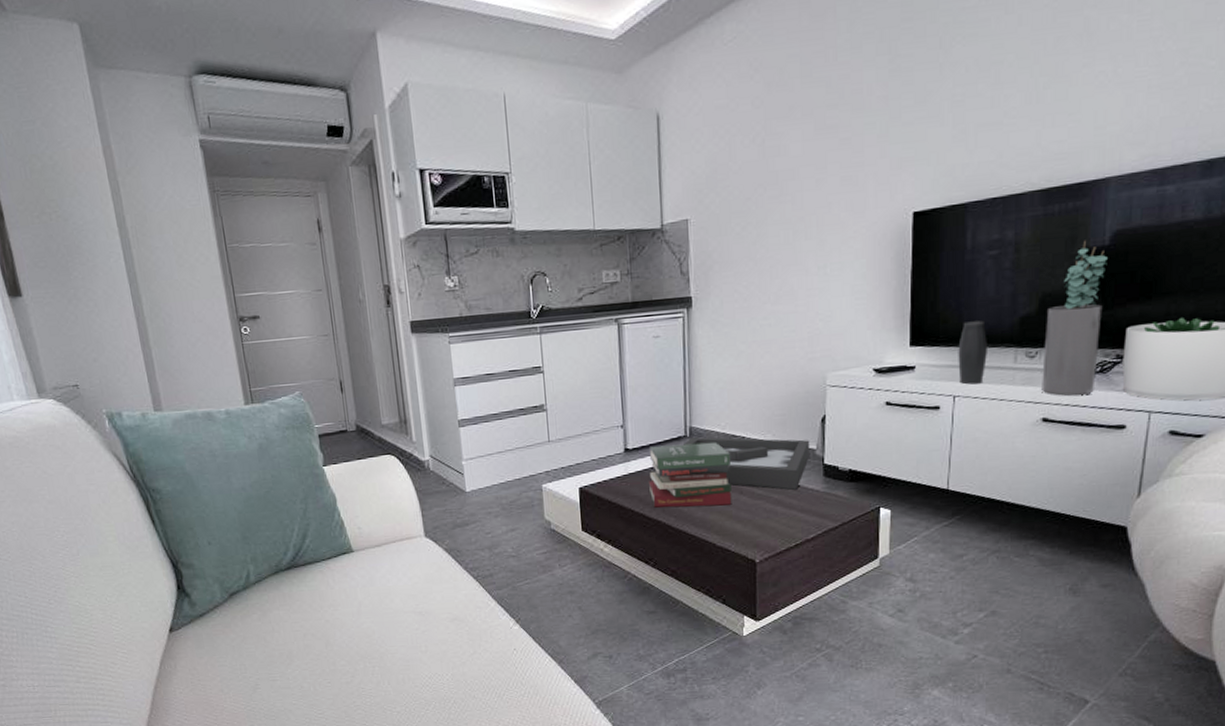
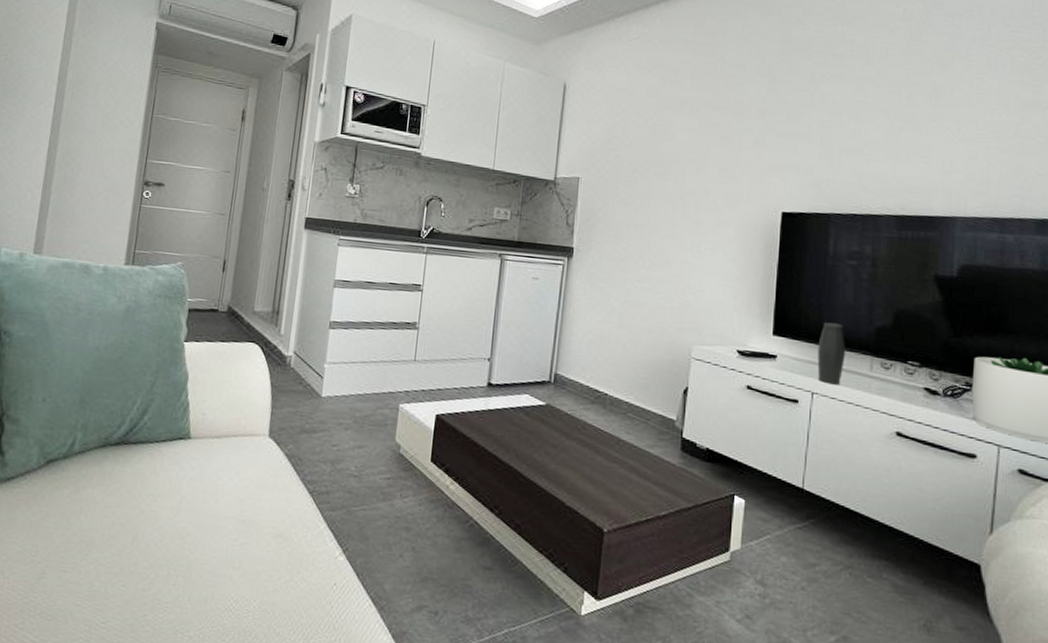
books: present [648,442,732,509] -> none [504,386,592,463]
decorative tray: present [682,437,810,491] -> none [545,385,671,461]
vase: present [1042,240,1107,397] -> none [896,268,956,417]

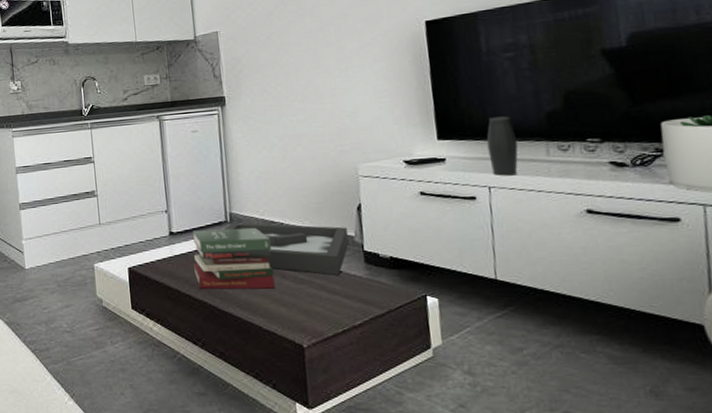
books: none [504,386,592,463] -> present [192,227,276,290]
decorative tray: none [545,385,671,461] -> present [223,222,349,276]

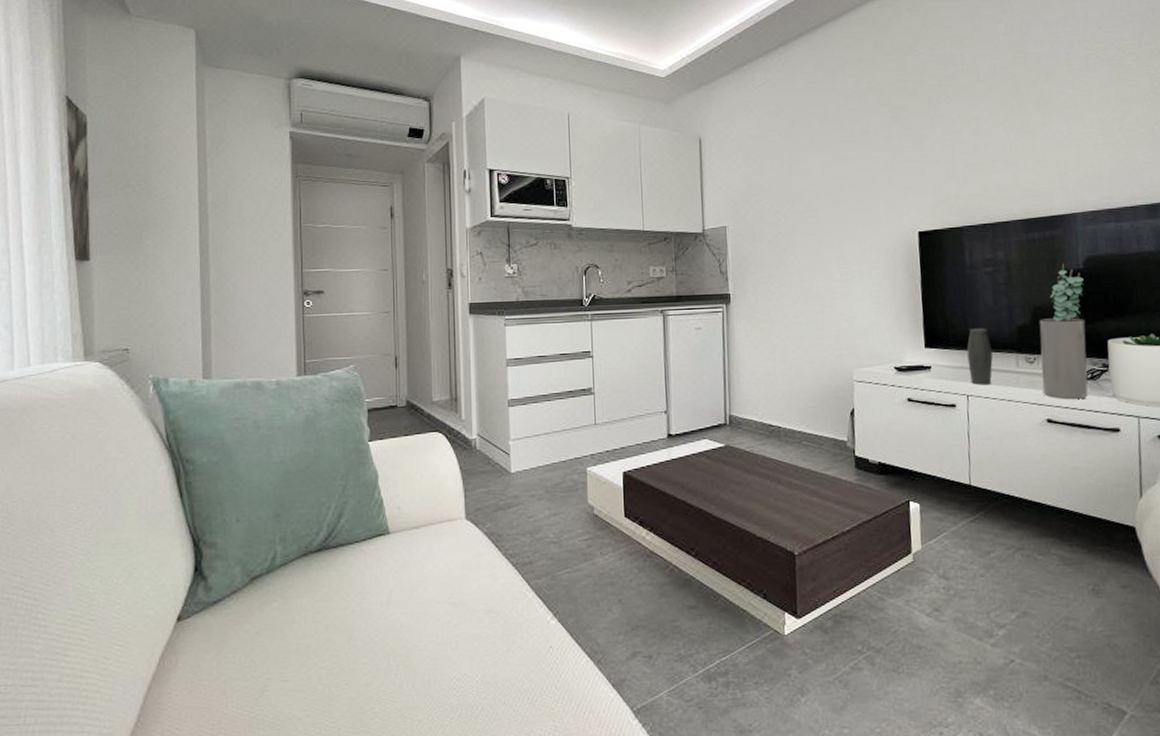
books: present [192,227,276,290] -> none [690,430,771,496]
decorative tray: present [223,222,349,276] -> none [722,425,842,482]
vase: none [572,42,638,189] -> present [1038,263,1088,400]

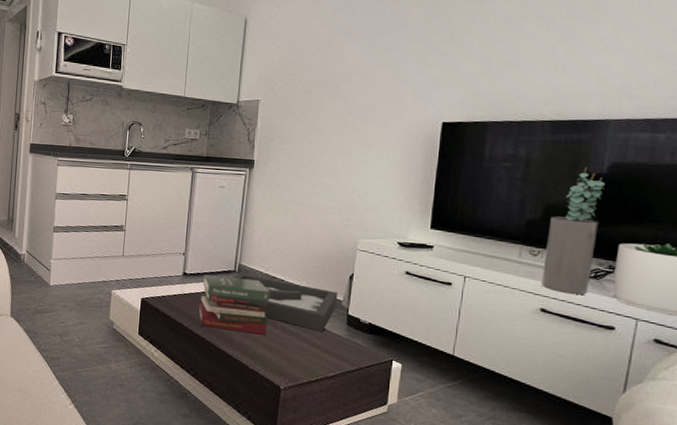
books: none [690,430,771,496] -> present [198,274,271,335]
decorative tray: none [722,425,842,482] -> present [231,273,338,333]
vase: present [967,328,993,385] -> none [470,217,497,270]

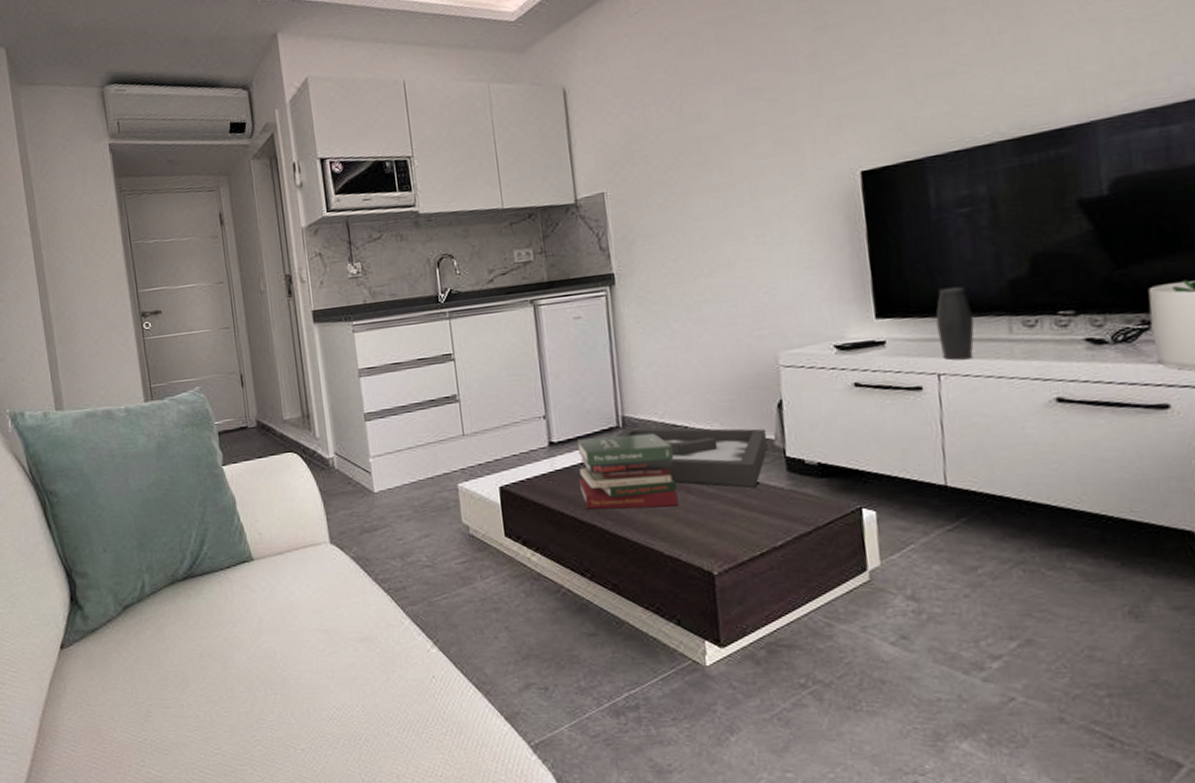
vase: none [470,217,497,270] -> present [935,286,974,361]
vase: present [541,166,605,296] -> none [1041,191,1119,372]

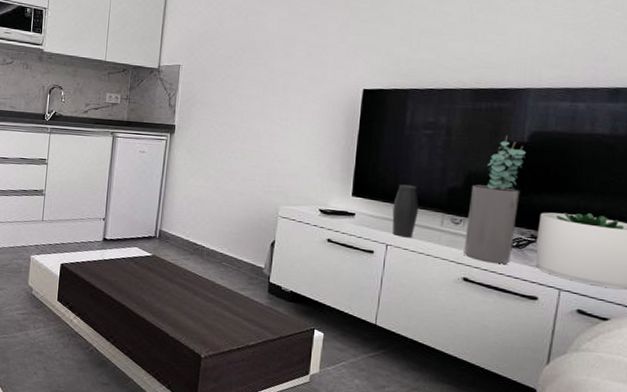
books: present [577,433,679,511] -> none [118,240,192,303]
decorative tray: present [615,427,768,489] -> none [152,239,260,301]
vase: none [1041,191,1119,372] -> present [464,135,526,265]

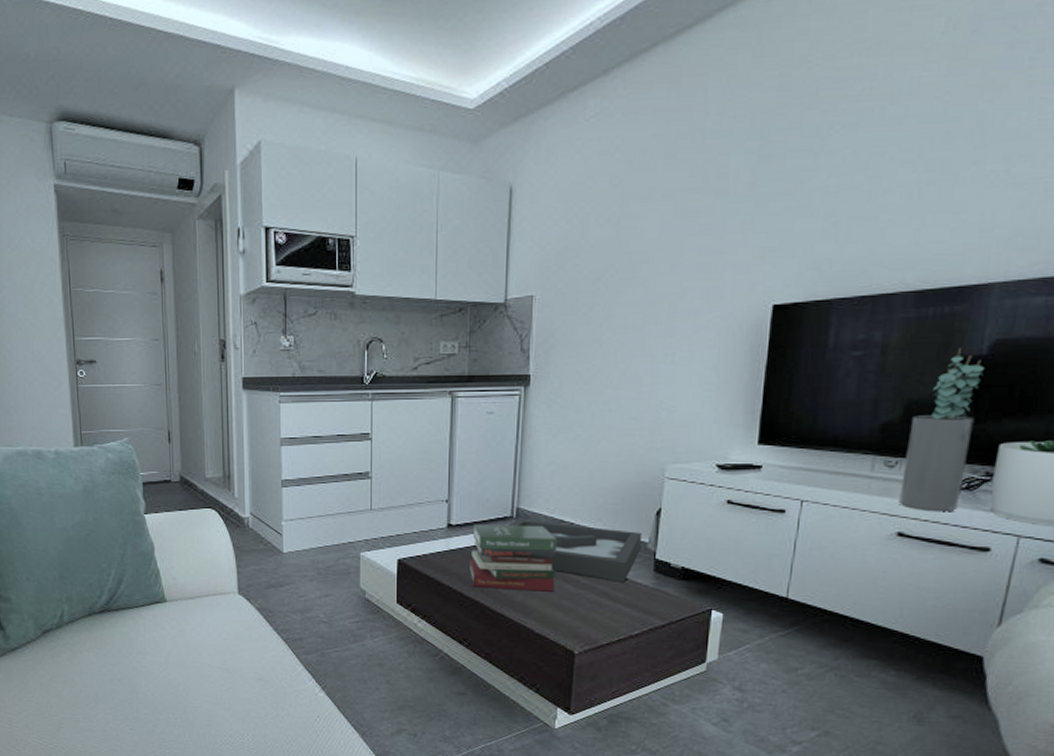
books: none [118,240,192,303] -> present [468,524,558,592]
decorative tray: none [152,239,260,301] -> present [508,519,643,584]
vase: present [392,184,419,238] -> none [808,424,843,490]

